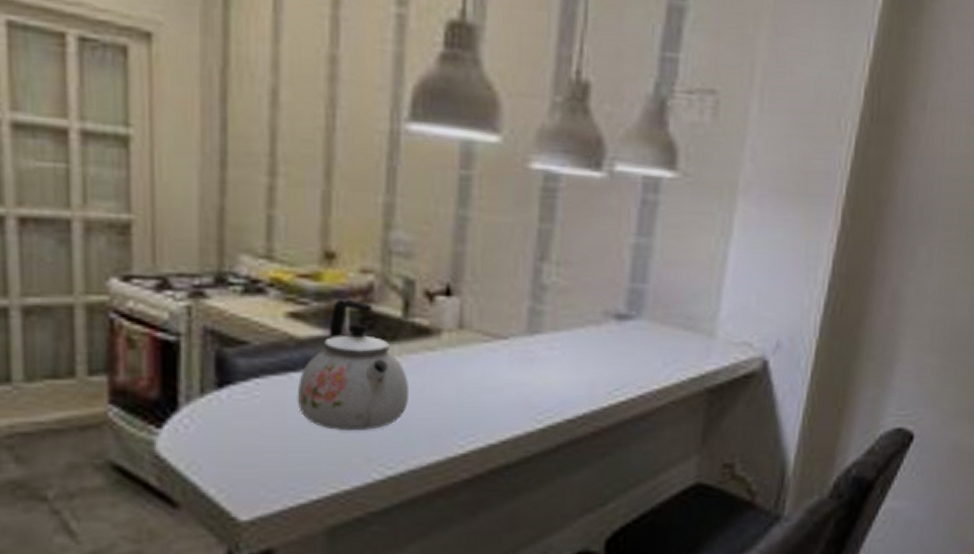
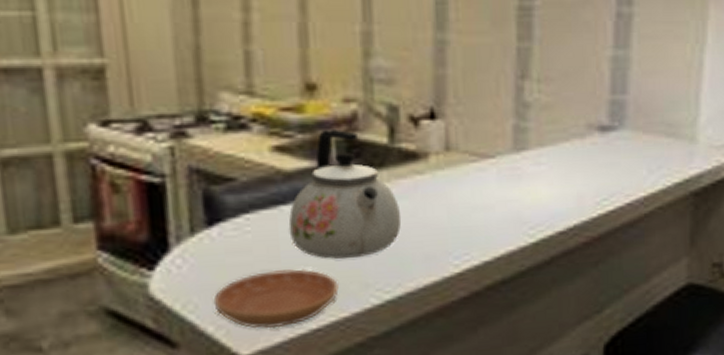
saucer: none [217,438,341,496] -> present [213,269,338,329]

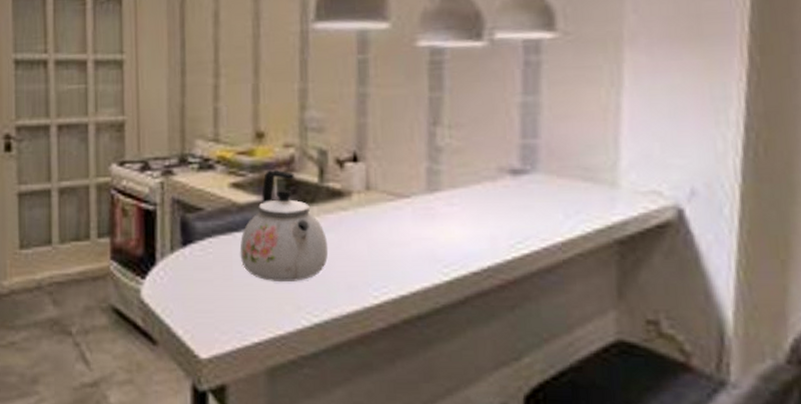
saucer: present [213,269,338,329] -> none [183,288,276,338]

